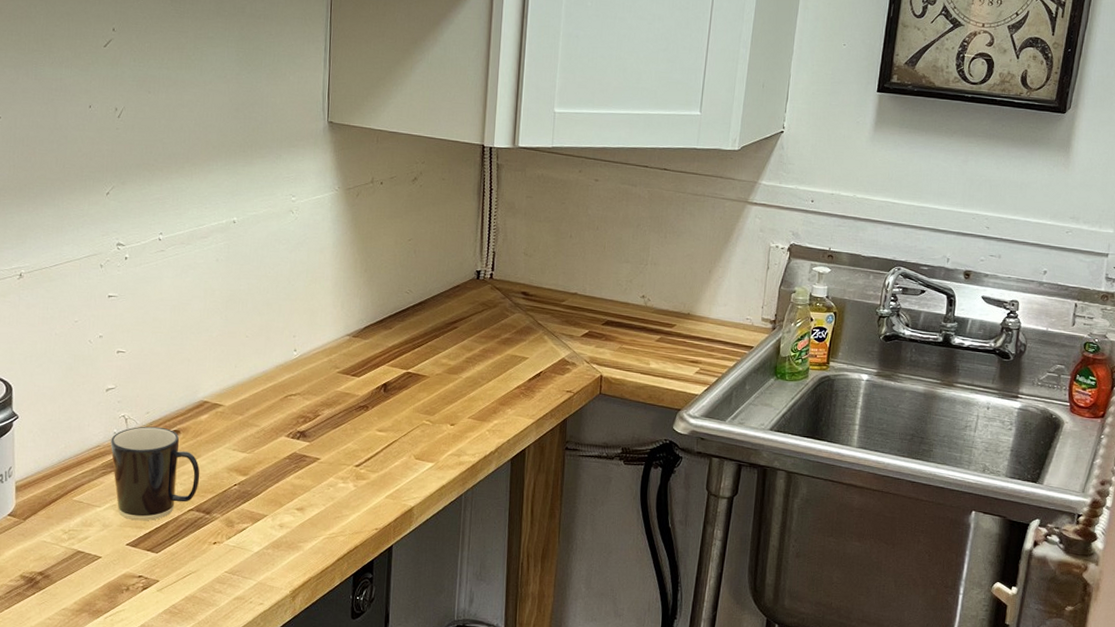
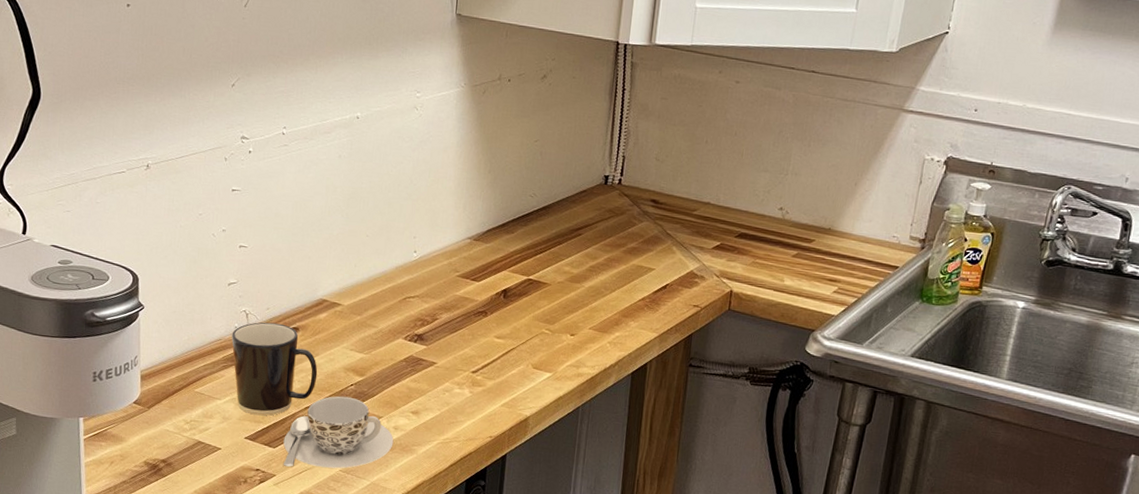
teacup: none [166,496,280,572] -> present [283,396,394,469]

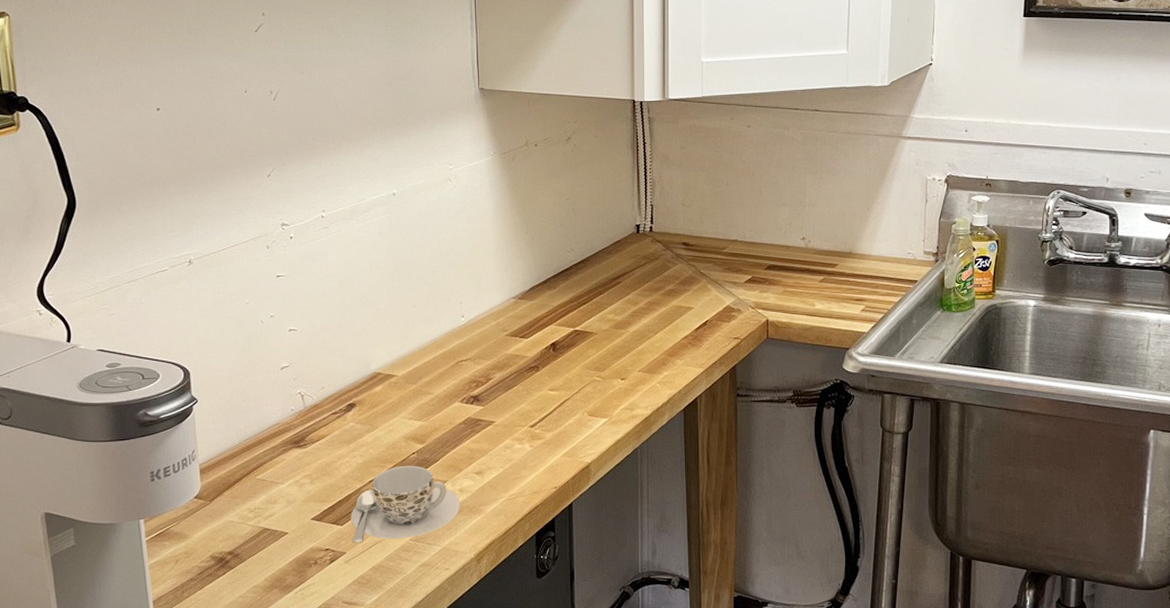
mug: present [231,322,318,416] -> none [288,401,379,495]

